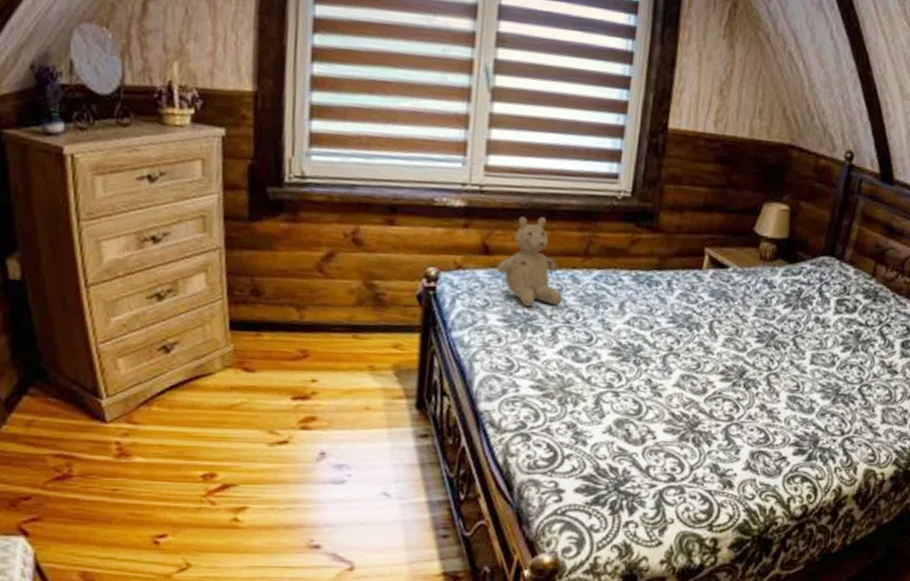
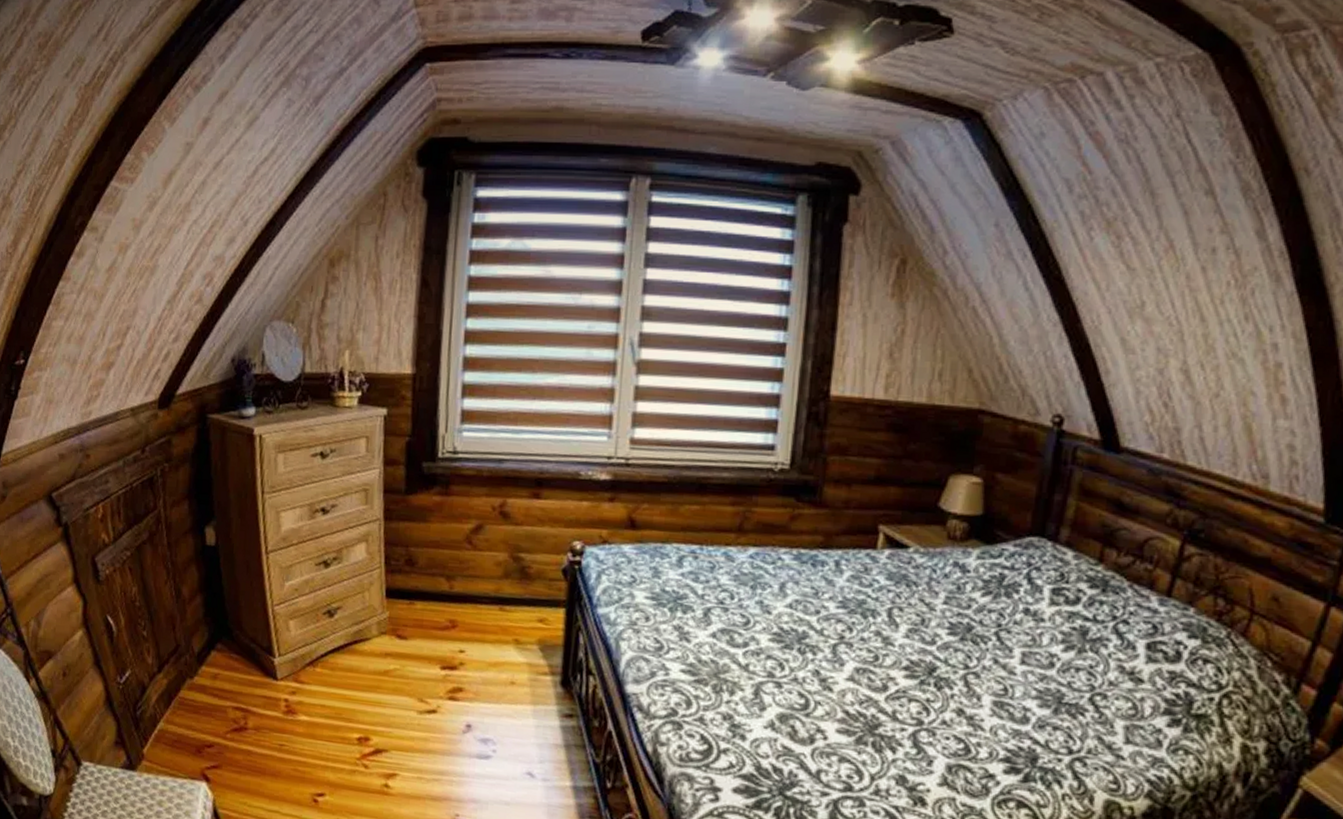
teddy bear: present [497,217,562,307] -> none [644,490,715,585]

